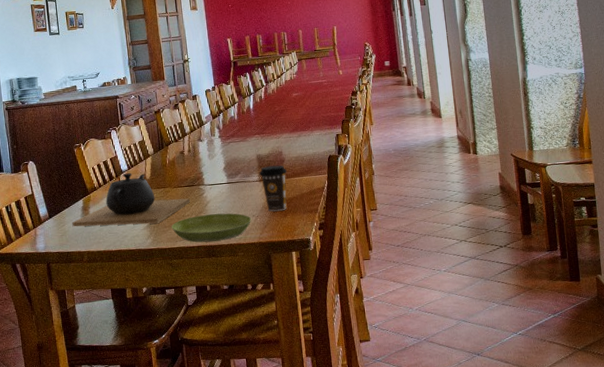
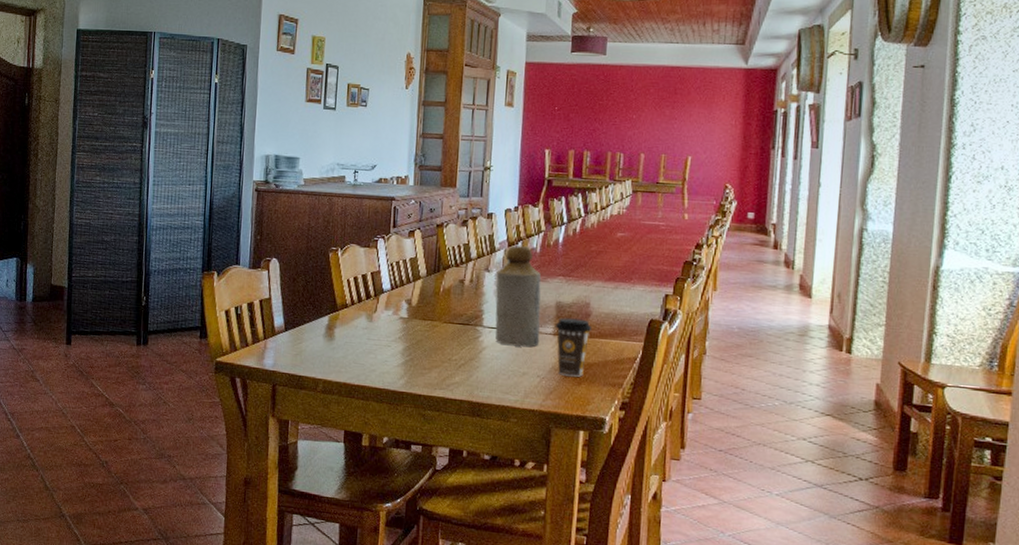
teapot: present [72,173,191,227] -> none [311,294,462,362]
saucer: present [171,213,251,243] -> none [431,362,534,399]
bottle: none [207,116,250,197] -> present [495,245,542,348]

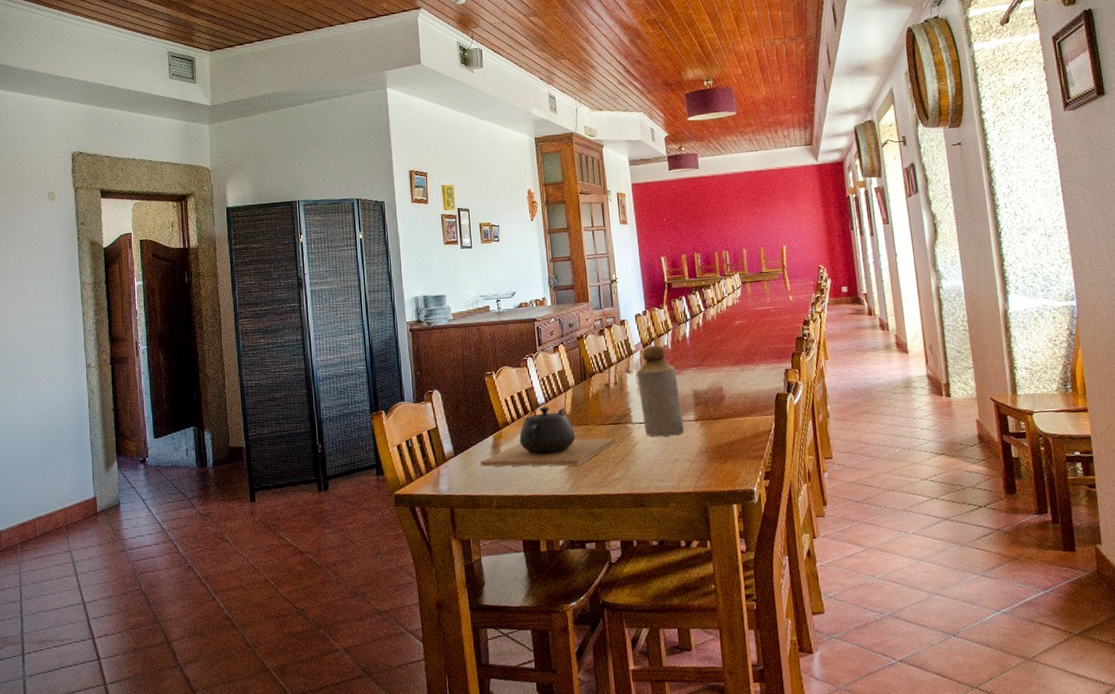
teapot: none [311,294,462,362] -> present [480,407,616,467]
coffee cup: present [554,317,592,377] -> none [695,403,728,456]

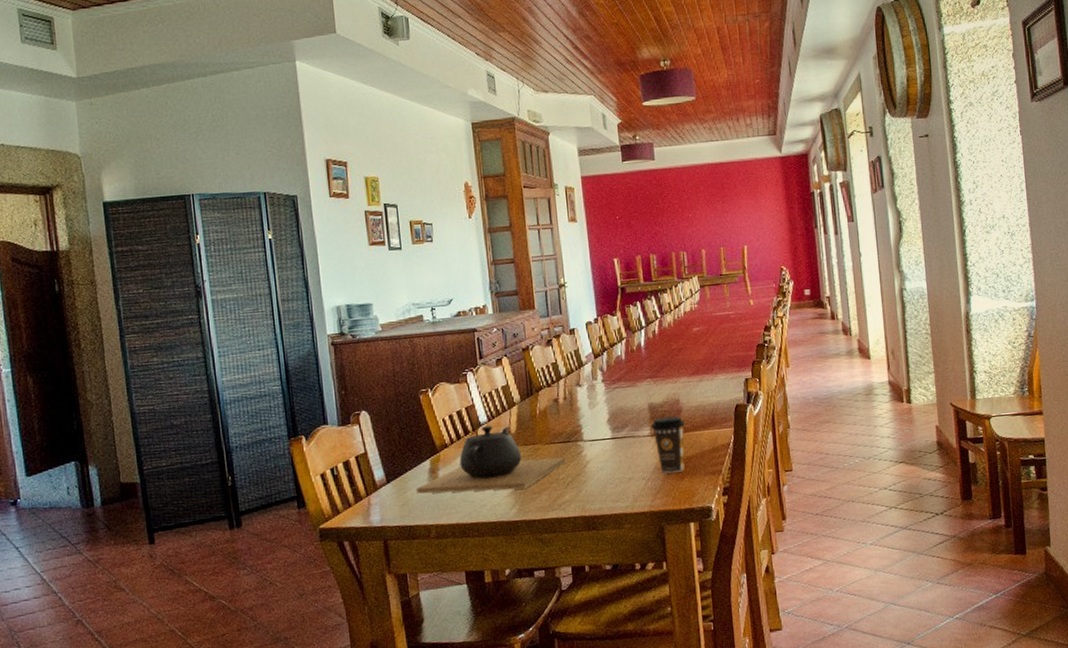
bottle: present [636,345,685,437] -> none [587,355,640,455]
coffee cup: none [695,403,728,456] -> present [650,416,686,474]

